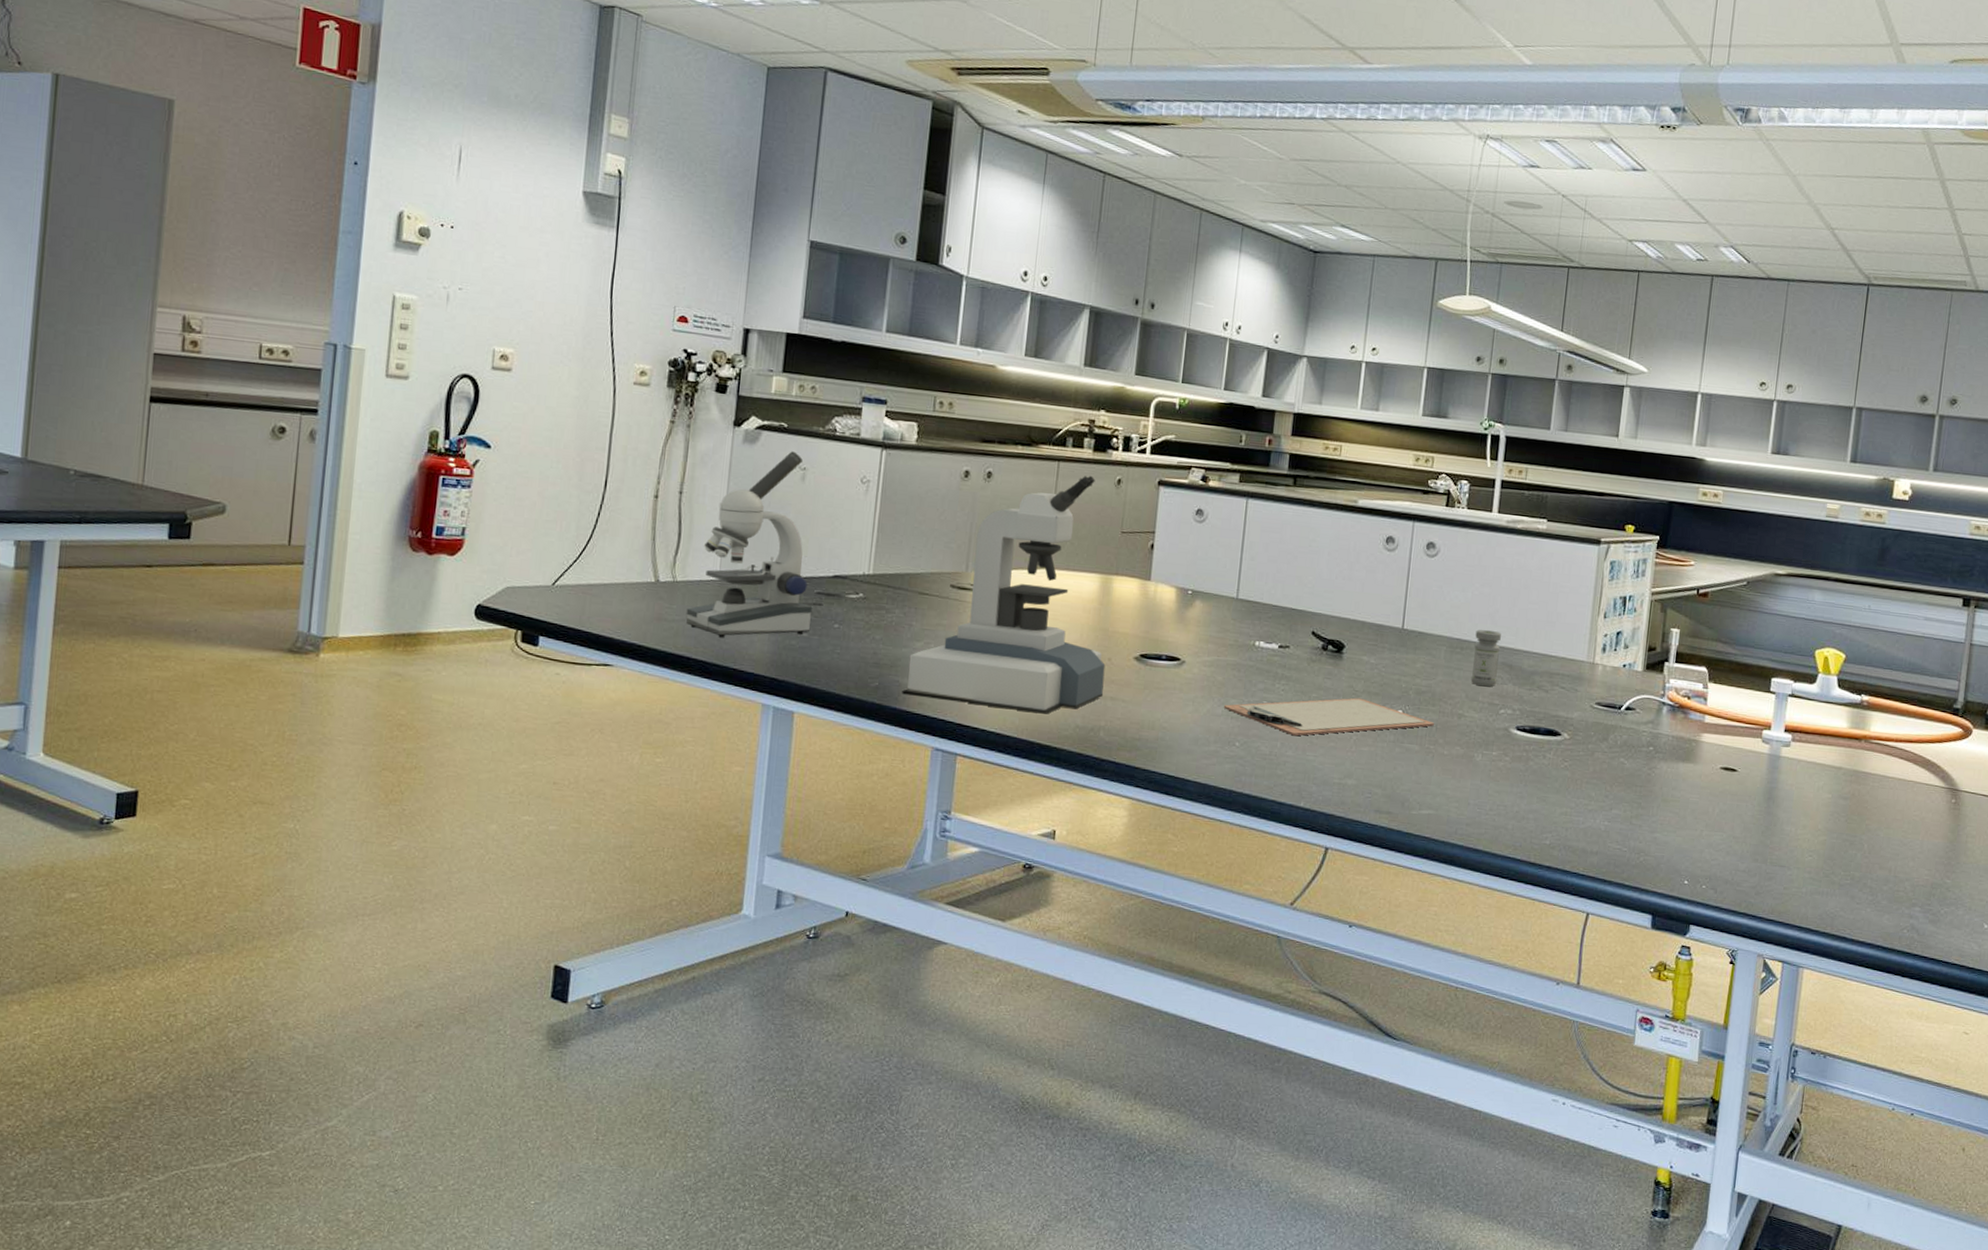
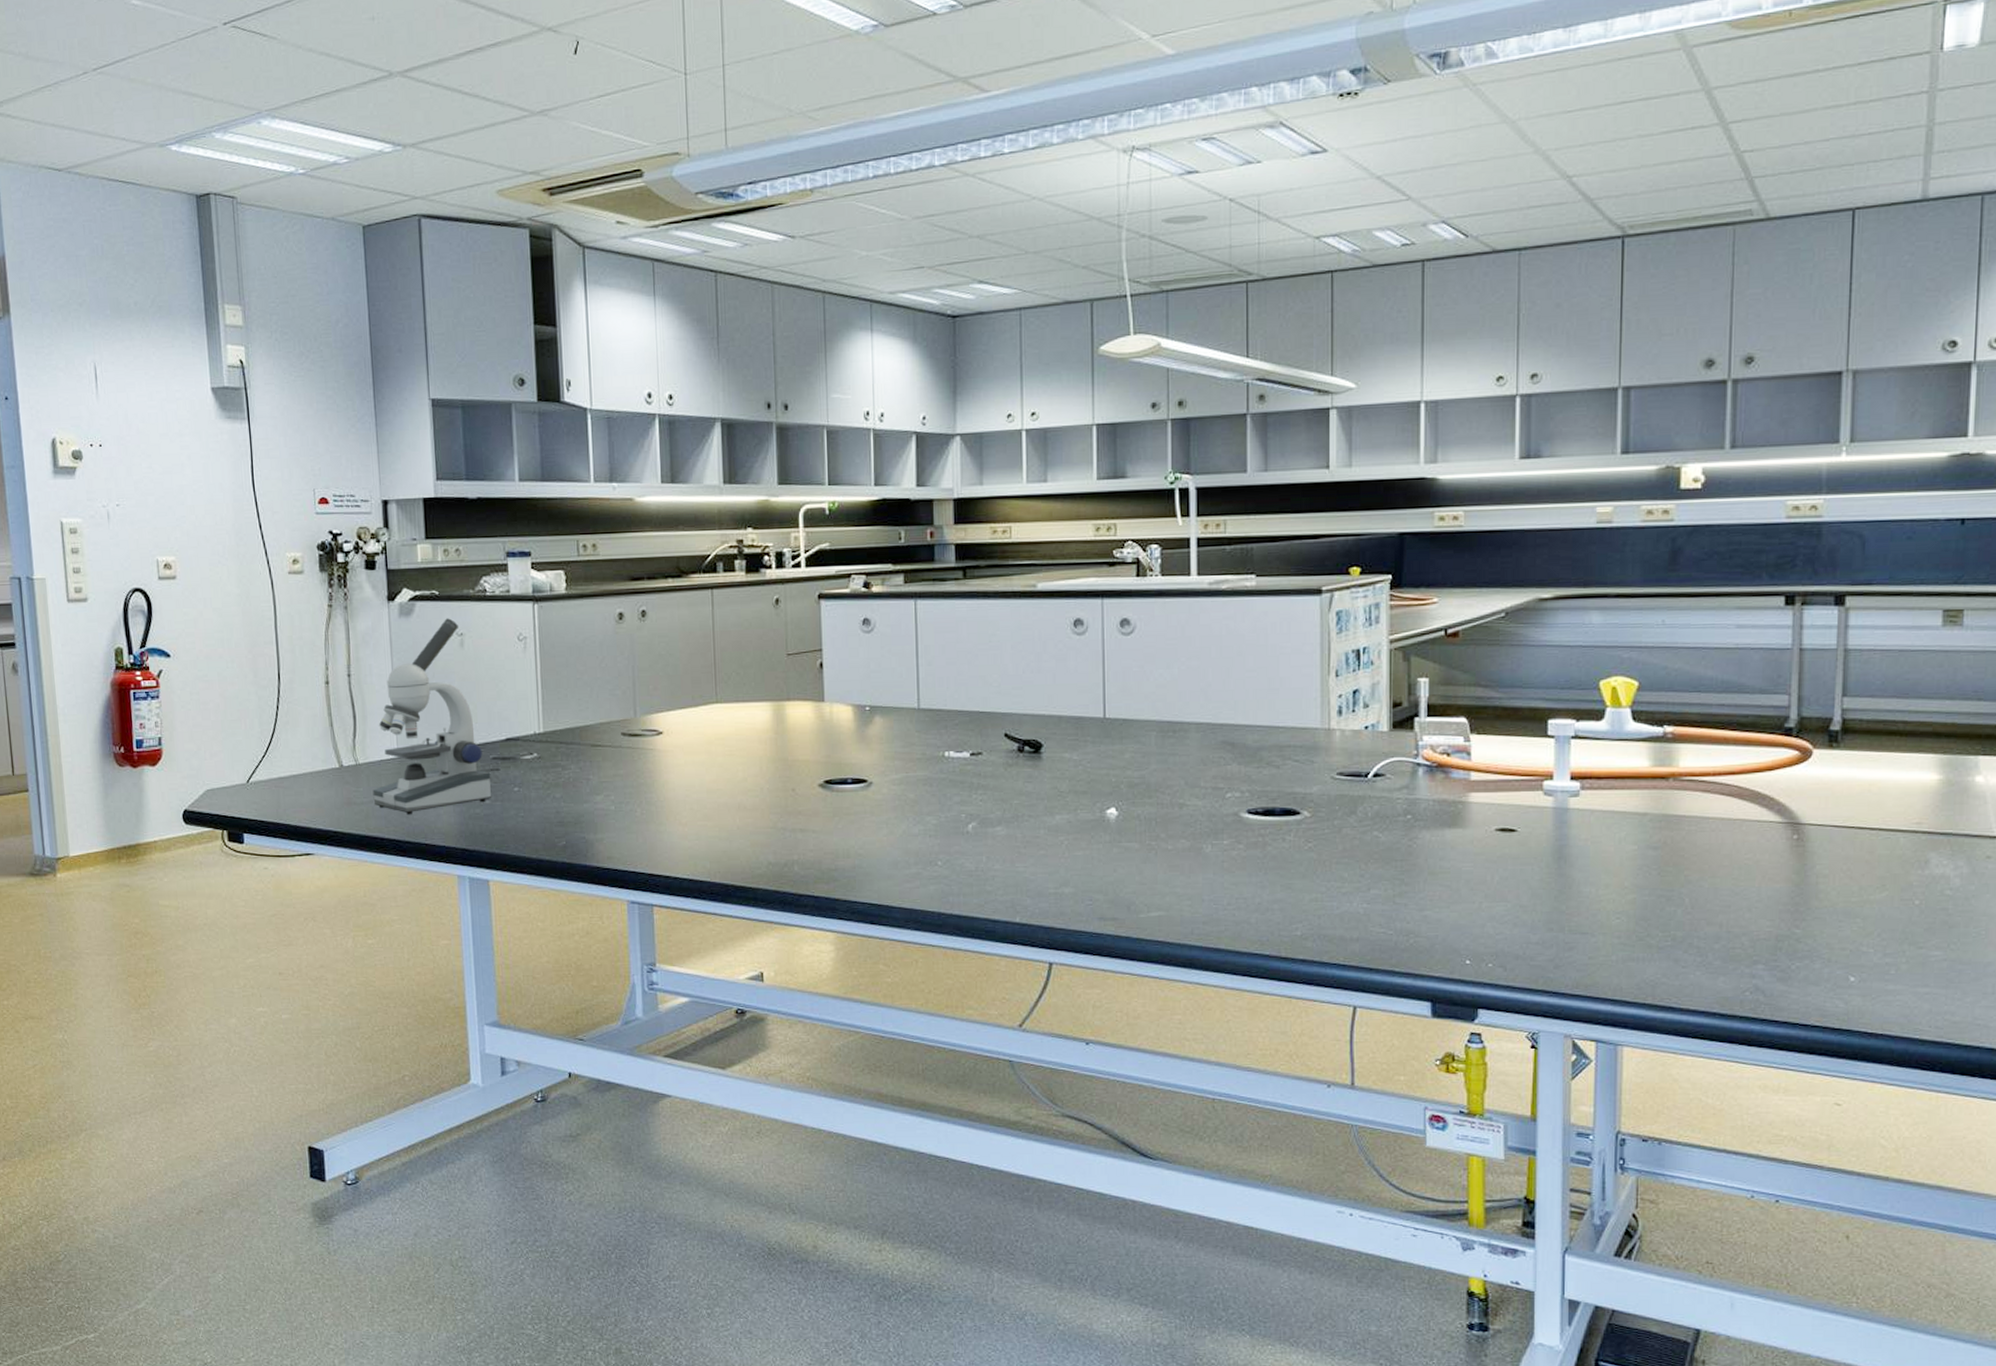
microscope: present [902,475,1106,714] -> none [590,599,791,855]
clipboard: present [1223,697,1434,736] -> none [919,799,1153,848]
medicine bottle: present [1470,629,1501,686] -> none [1188,707,1219,769]

